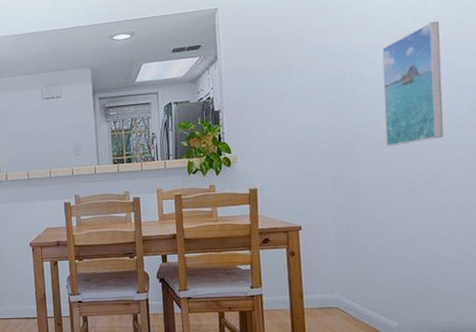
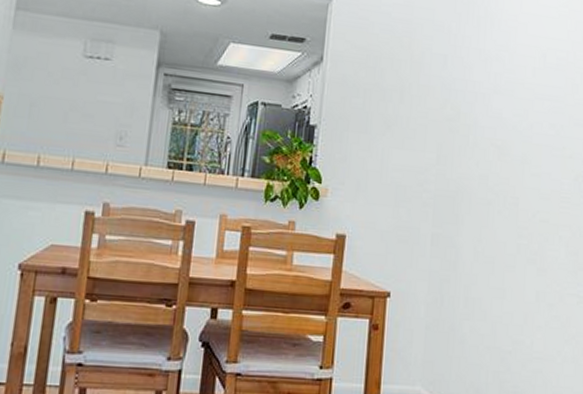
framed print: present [382,20,444,146] -> none [492,77,557,211]

